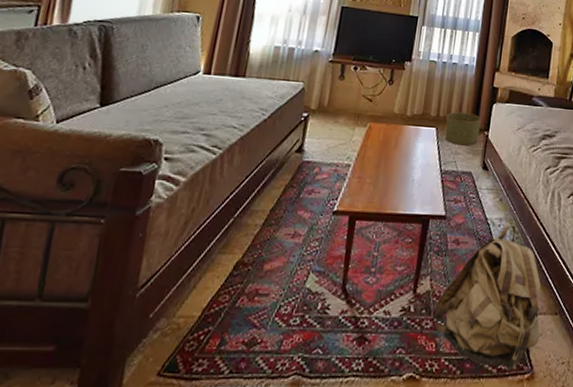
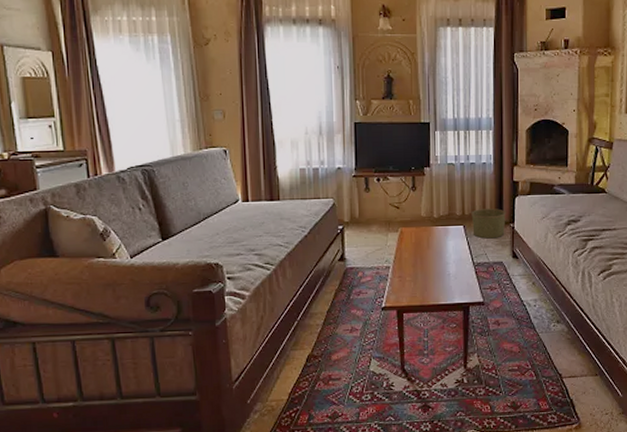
backpack: present [434,225,542,373] -> none [486,304,583,424]

